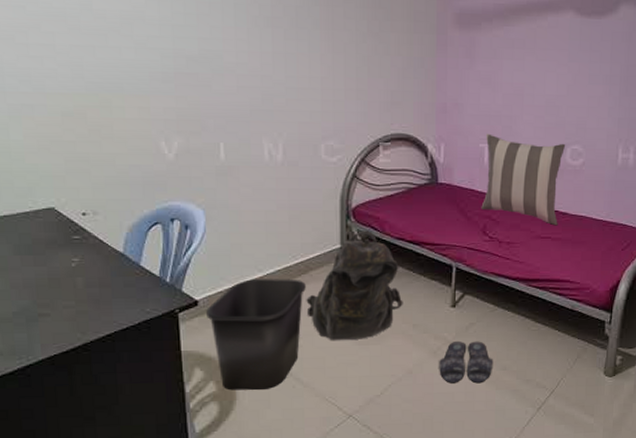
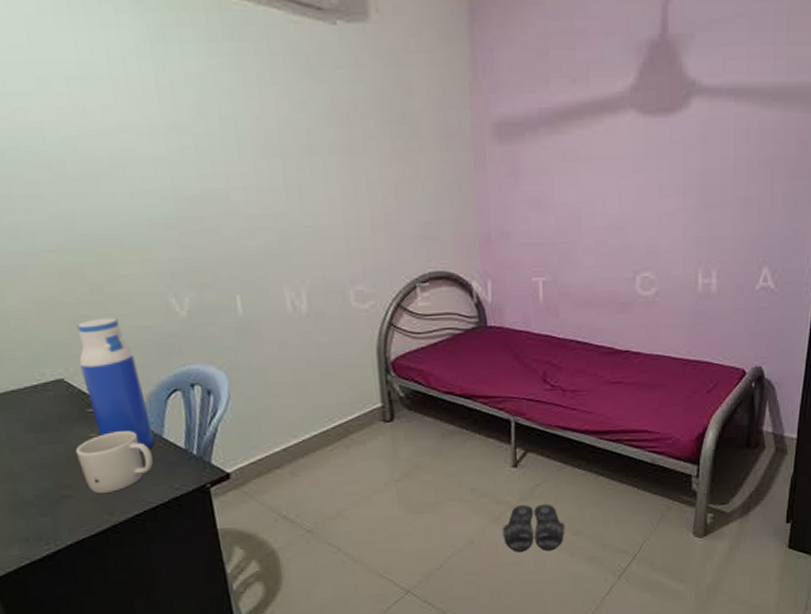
mug: none [57,258,128,314] -> present [75,430,153,494]
water bottle: none [71,155,132,278] -> present [76,317,155,453]
waste bin: present [206,279,306,390] -> none [240,444,347,569]
backpack: present [306,230,403,341] -> none [348,385,458,511]
pillow: present [481,133,565,226] -> none [539,265,633,368]

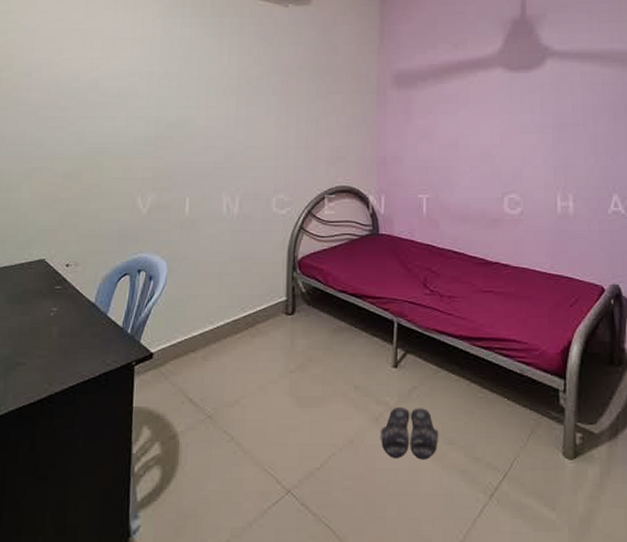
mug: present [75,430,153,494] -> none [37,308,95,364]
water bottle: present [76,317,155,453] -> none [59,211,101,328]

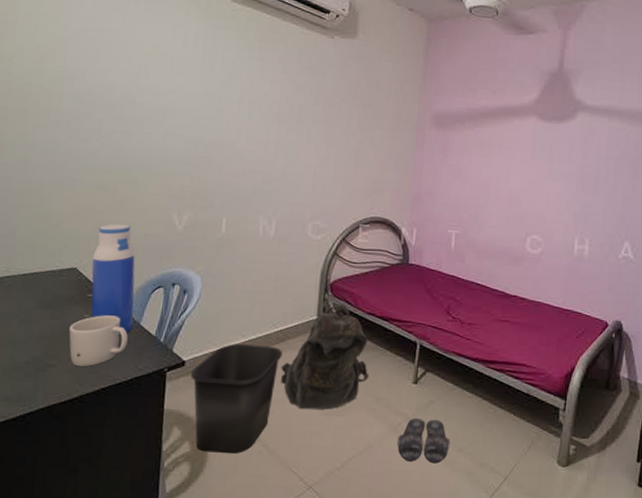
mug: none [37,308,95,364] -> present [68,315,128,367]
water bottle: none [59,211,101,328] -> present [91,223,136,335]
waste bin: none [159,332,252,454] -> present [191,344,282,453]
backpack: none [251,282,345,402] -> present [281,304,369,410]

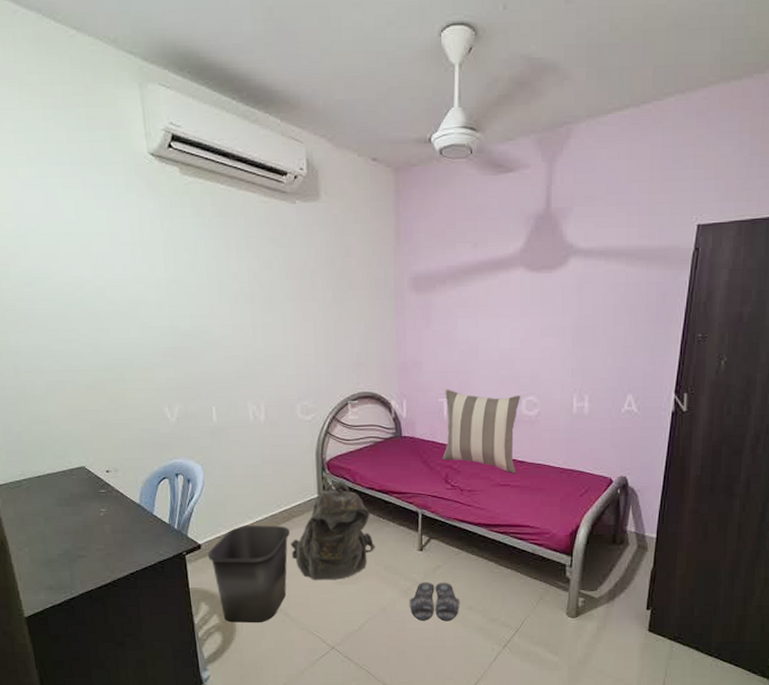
mug: present [68,315,128,367] -> none [89,508,145,556]
water bottle: present [91,223,136,335] -> none [96,421,147,525]
pillow: none [446,221,525,310] -> present [442,389,520,474]

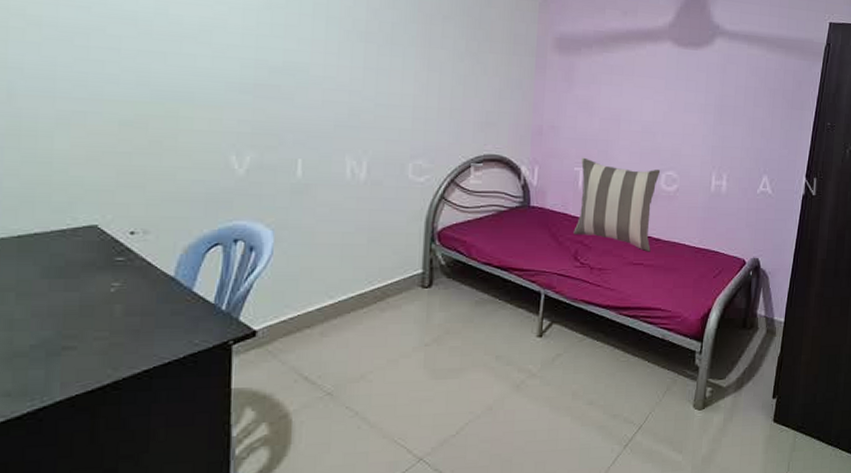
waste bin: present [208,525,290,623] -> none [265,306,381,433]
backpack: present [290,481,375,581] -> none [380,255,487,375]
slippers: present [410,582,460,622] -> none [521,373,580,420]

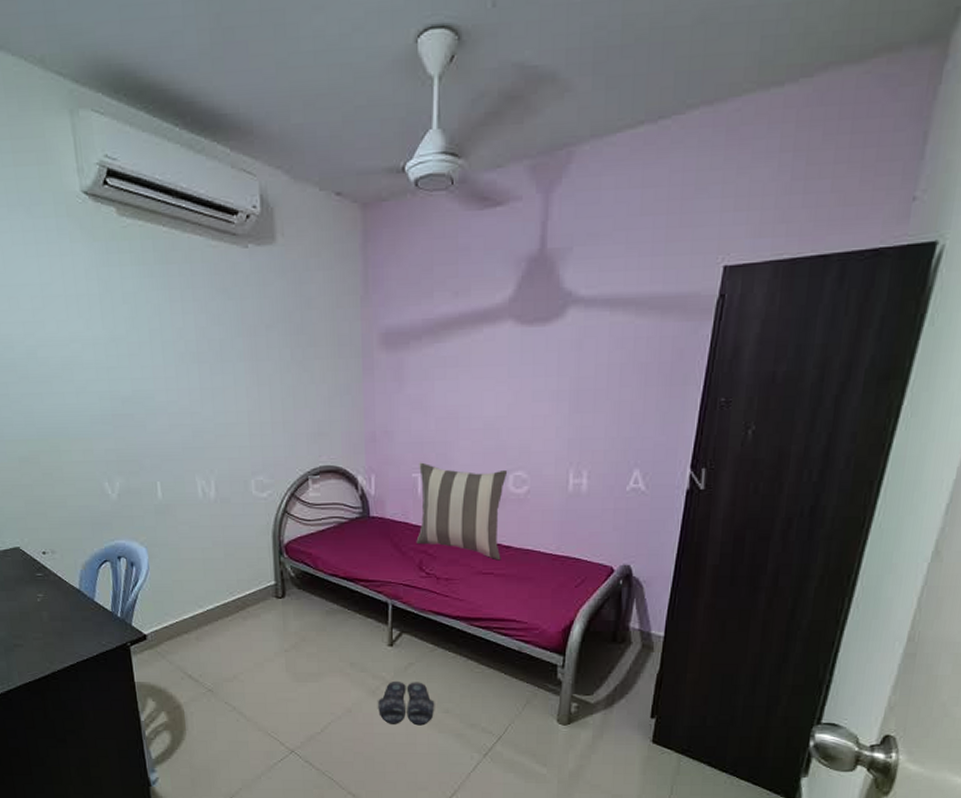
slippers: none [521,373,580,420] -> present [378,682,435,726]

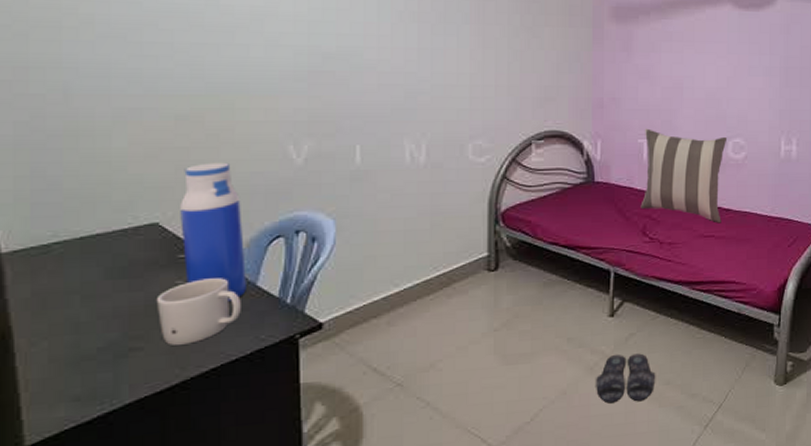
mug: none [26,593,86,646] -> present [156,278,241,347]
water bottle: none [31,497,88,613] -> present [180,162,246,302]

